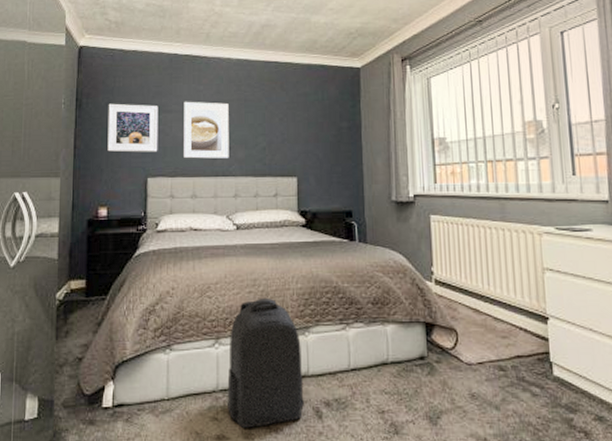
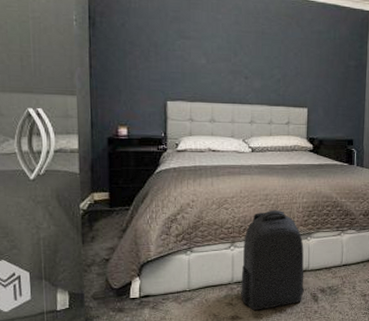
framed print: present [107,103,158,152] -> none [124,24,177,77]
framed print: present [184,101,229,159] -> none [202,29,247,87]

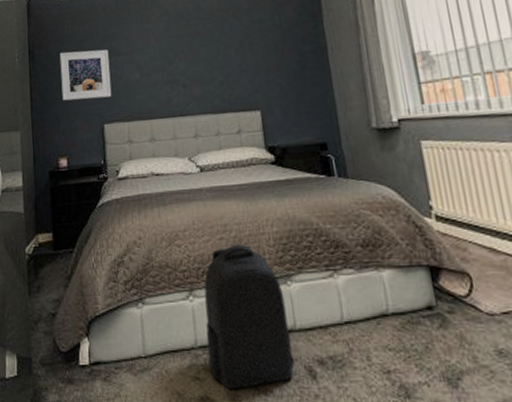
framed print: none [124,24,177,77] -> present [59,49,112,101]

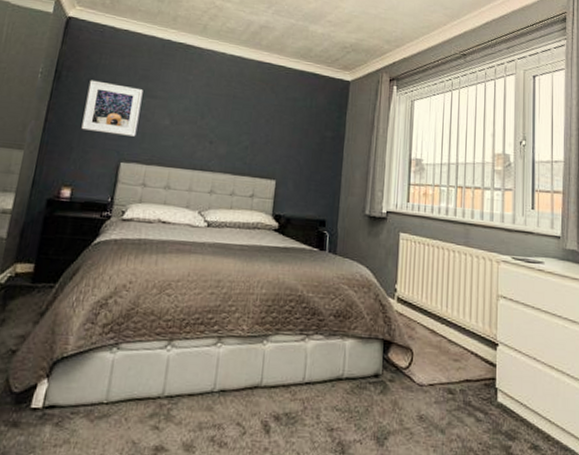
backpack: present [204,244,295,389] -> none [171,300,258,440]

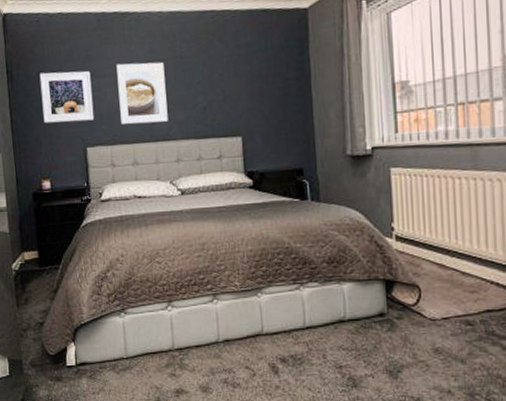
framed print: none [162,89,217,153] -> present [116,62,168,125]

